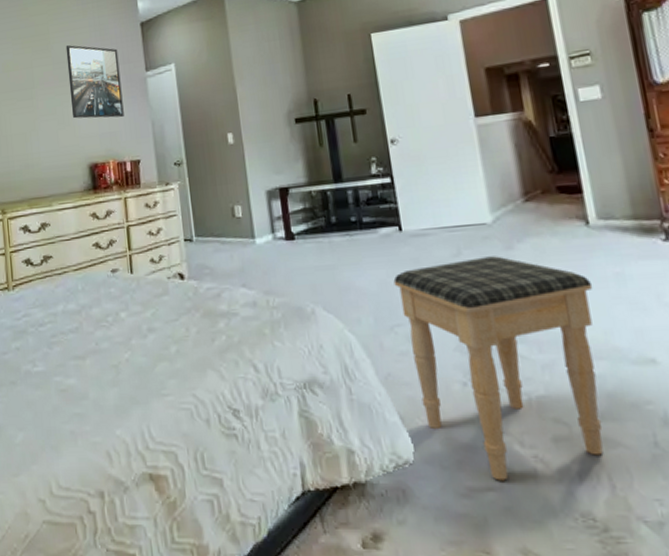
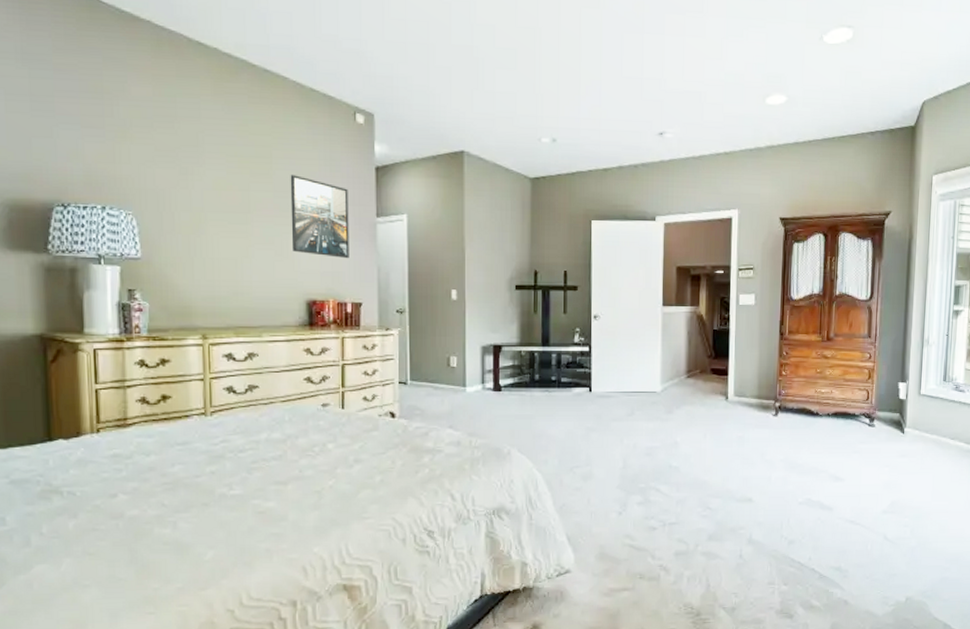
footstool: present [393,256,604,481] -> none [578,418,722,583]

